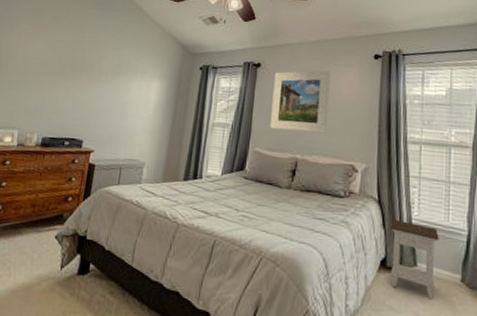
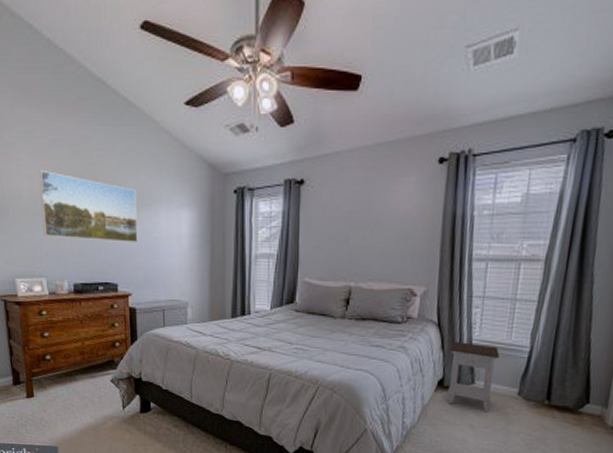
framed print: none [27,40,116,104] -> present [39,171,138,242]
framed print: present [270,70,331,133] -> none [319,183,387,257]

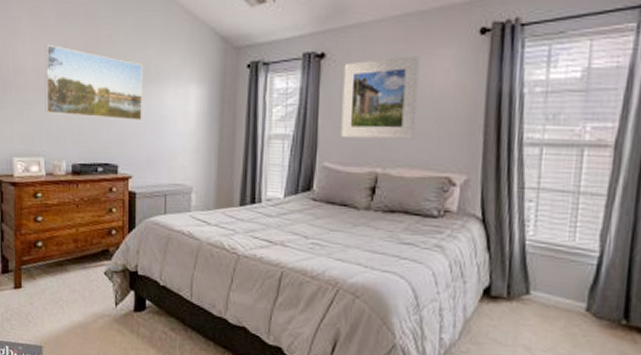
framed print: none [319,183,387,257] -> present [341,56,420,139]
nightstand: present [448,341,500,413] -> none [496,241,561,332]

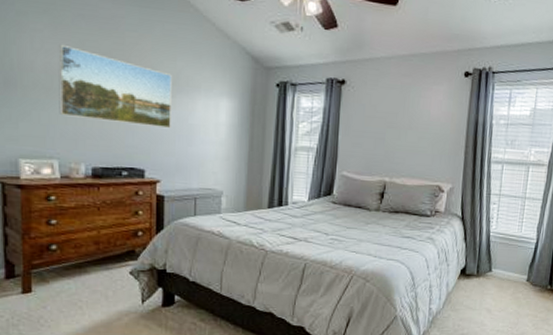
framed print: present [341,56,420,139] -> none [357,88,420,155]

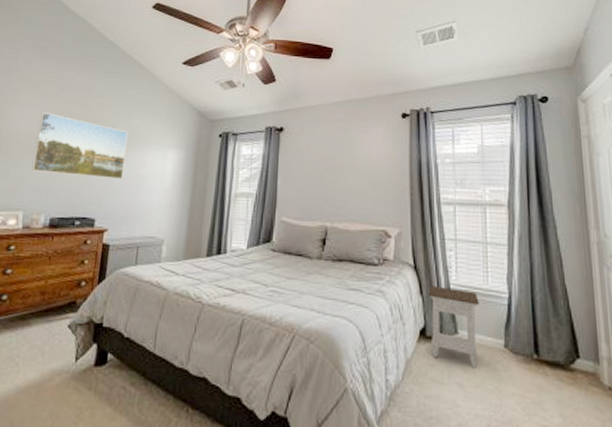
nightstand: none [469,234,512,298] -> present [428,286,479,369]

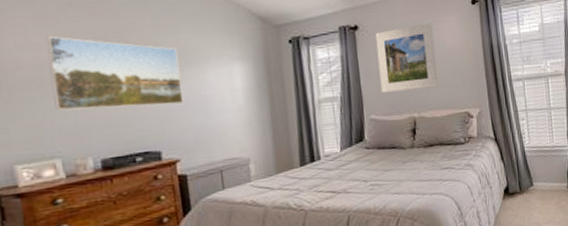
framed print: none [296,132,358,198] -> present [375,23,439,94]
nightstand: present [428,286,479,369] -> none [508,150,549,209]

